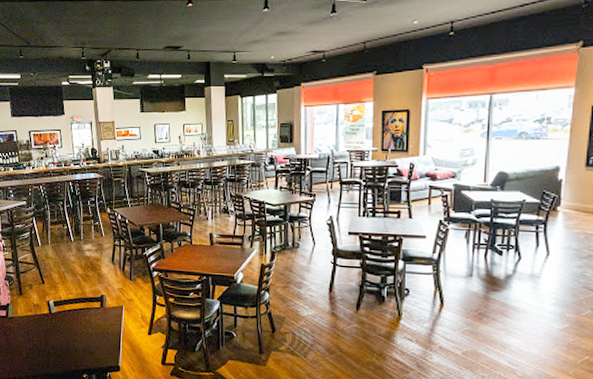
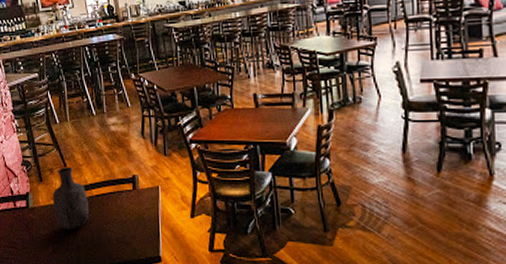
vase: none [30,284,61,339] -> present [53,167,89,230]

